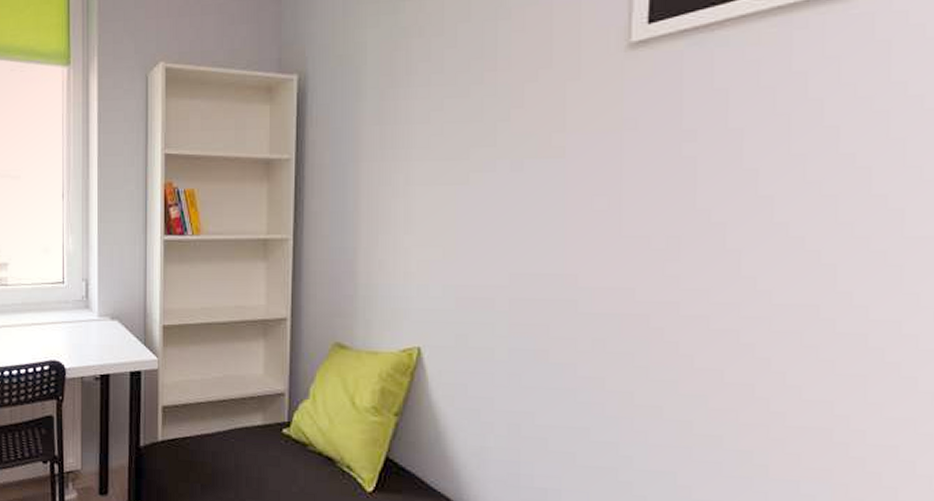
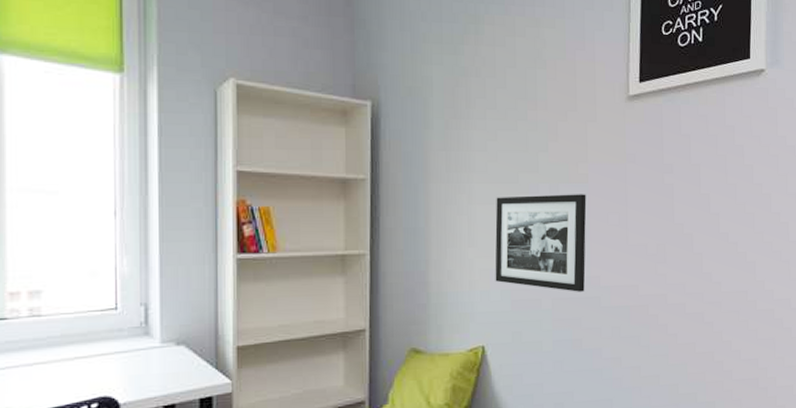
picture frame: none [436,171,562,293] -> present [495,194,587,292]

